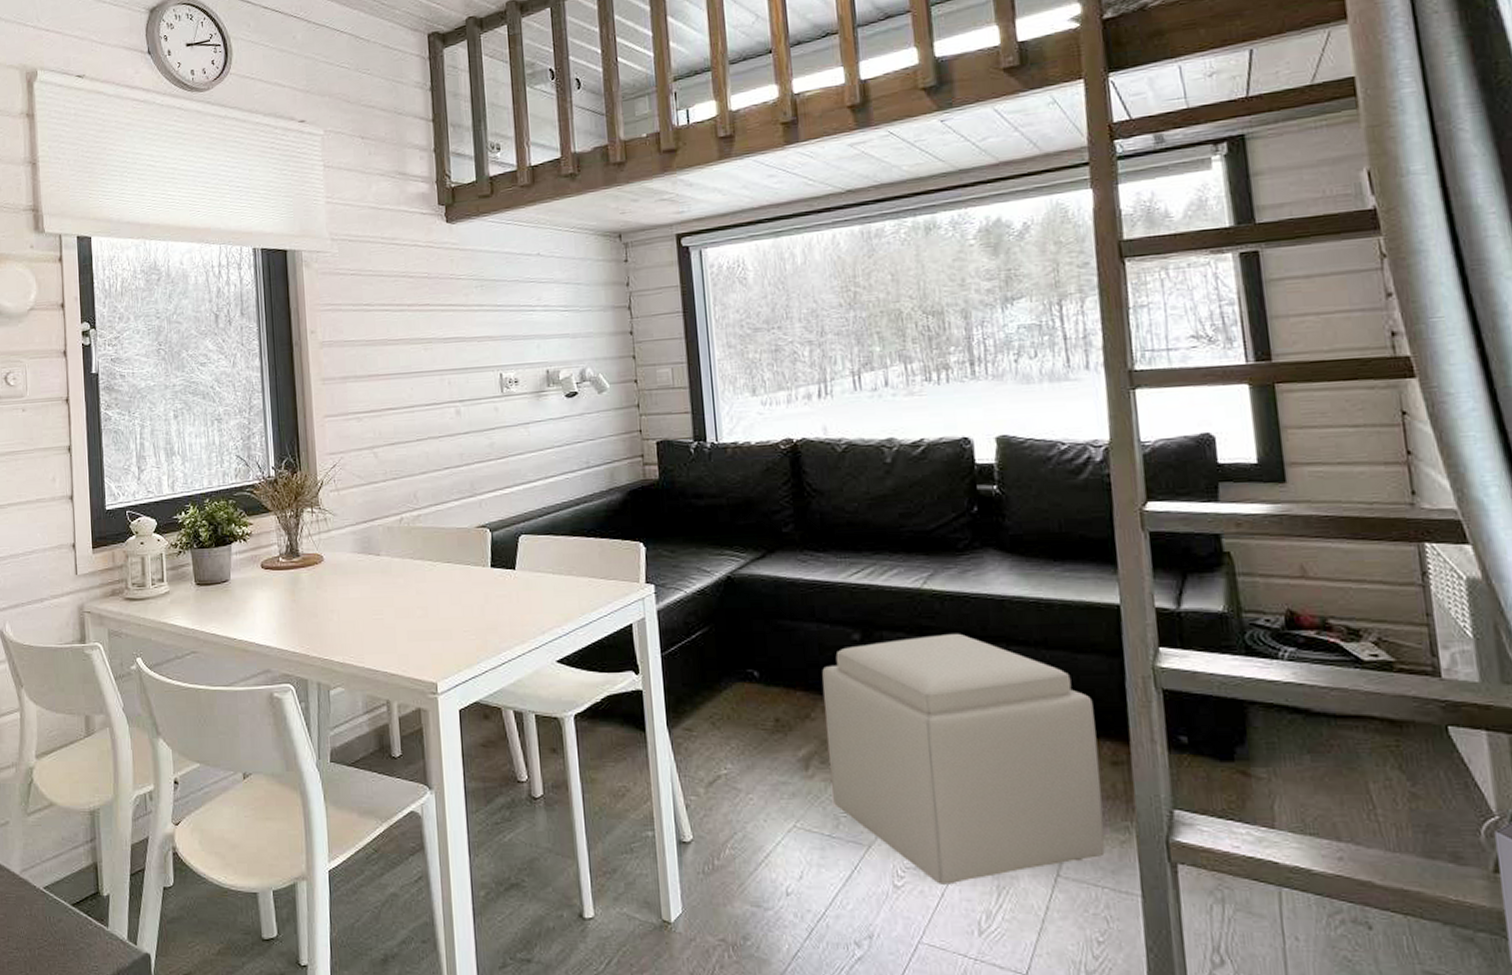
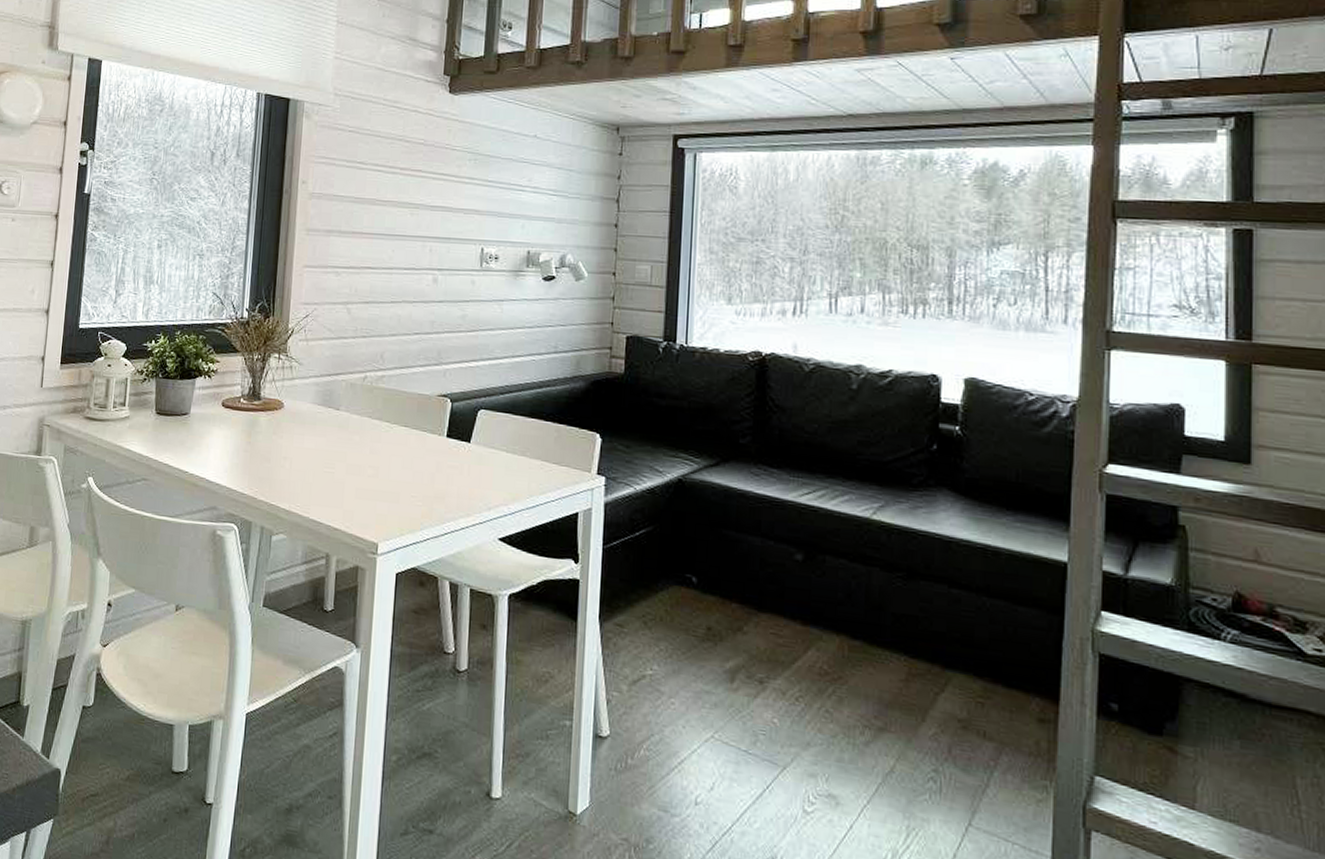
ottoman: present [822,633,1105,885] -> none [754,565,1027,818]

